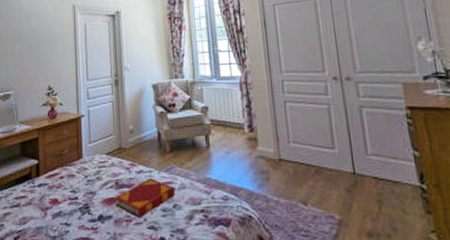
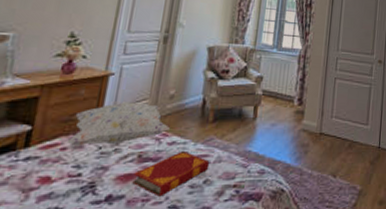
decorative pillow: none [62,138,136,176] -> present [66,102,171,147]

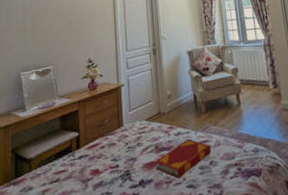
decorative pillow: present [66,102,171,147] -> none [103,104,175,145]

